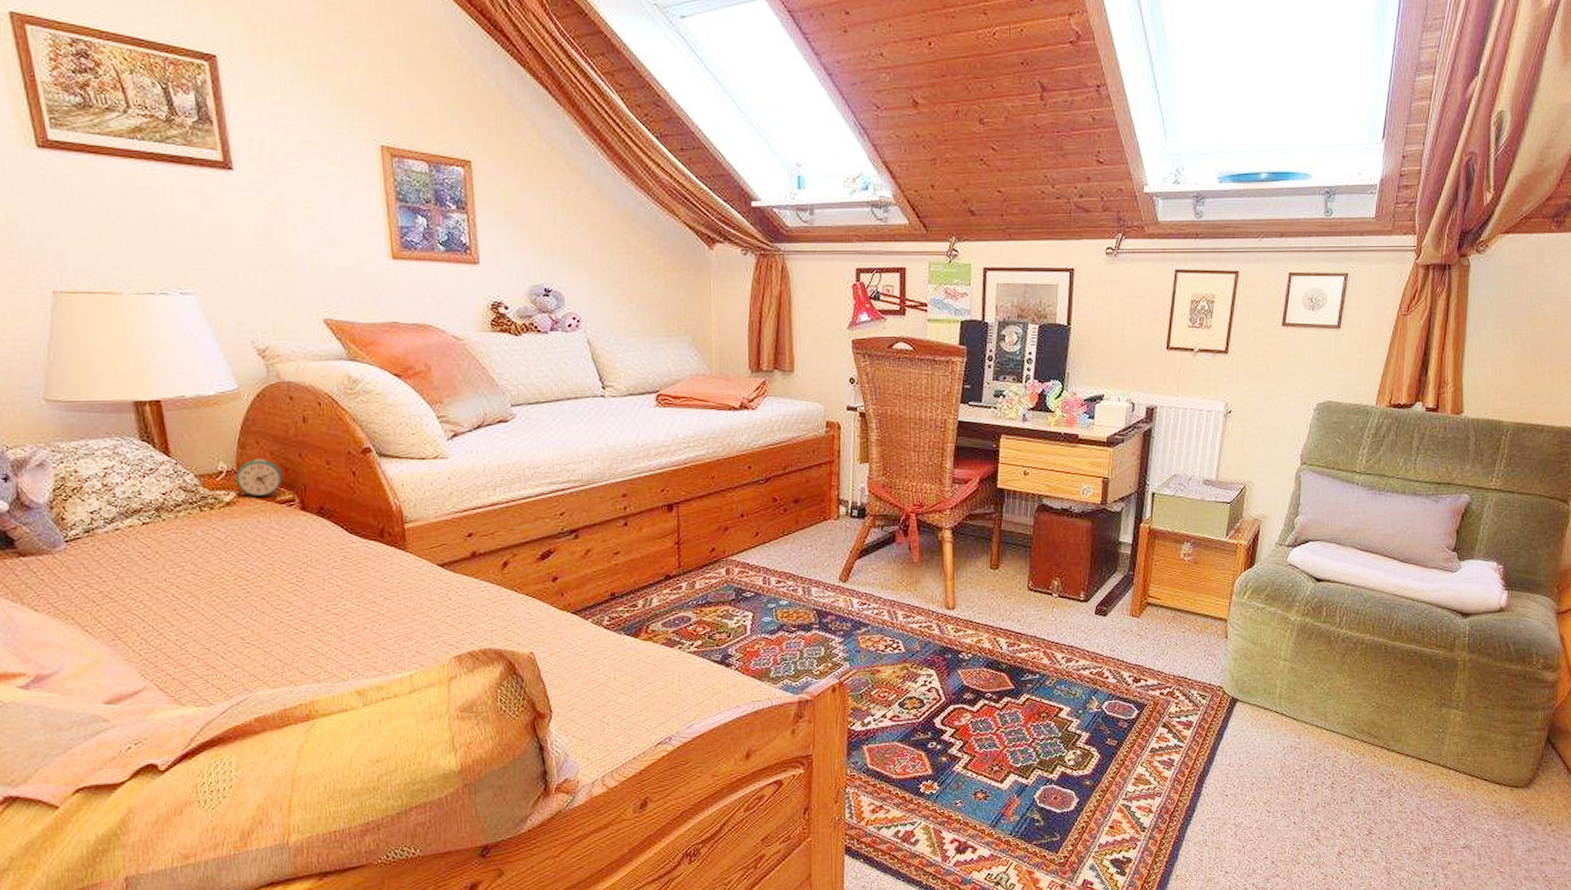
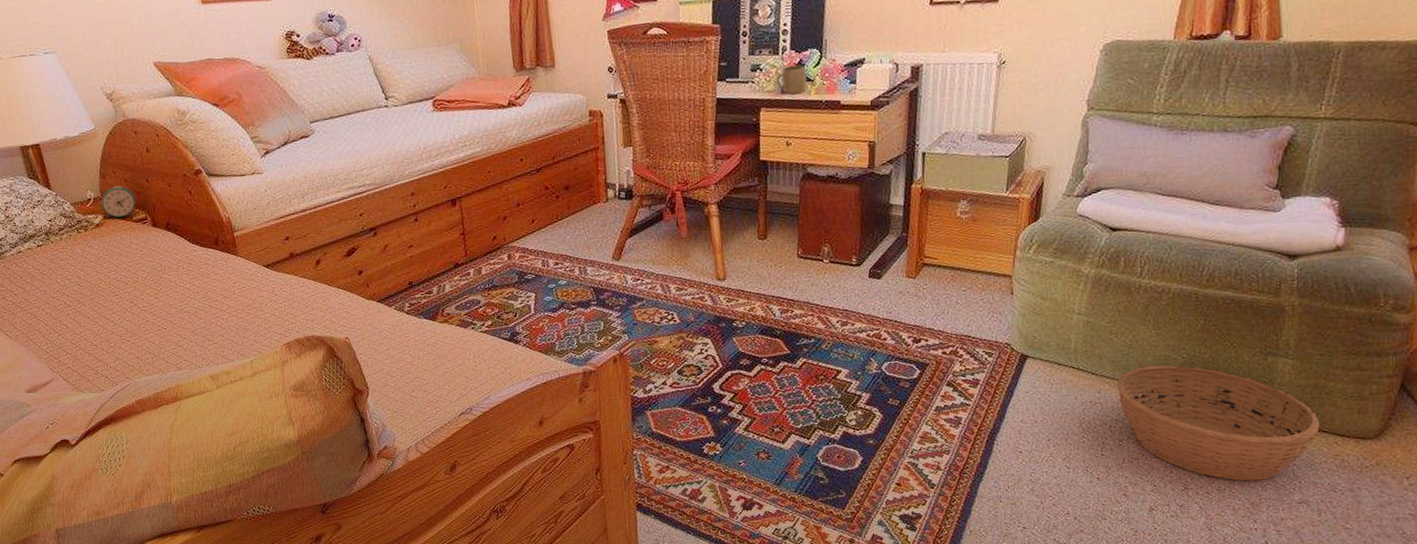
mug: none [1019,395,1048,424] -> present [777,64,807,95]
basket: none [1315,713,1482,827] -> present [1117,365,1320,481]

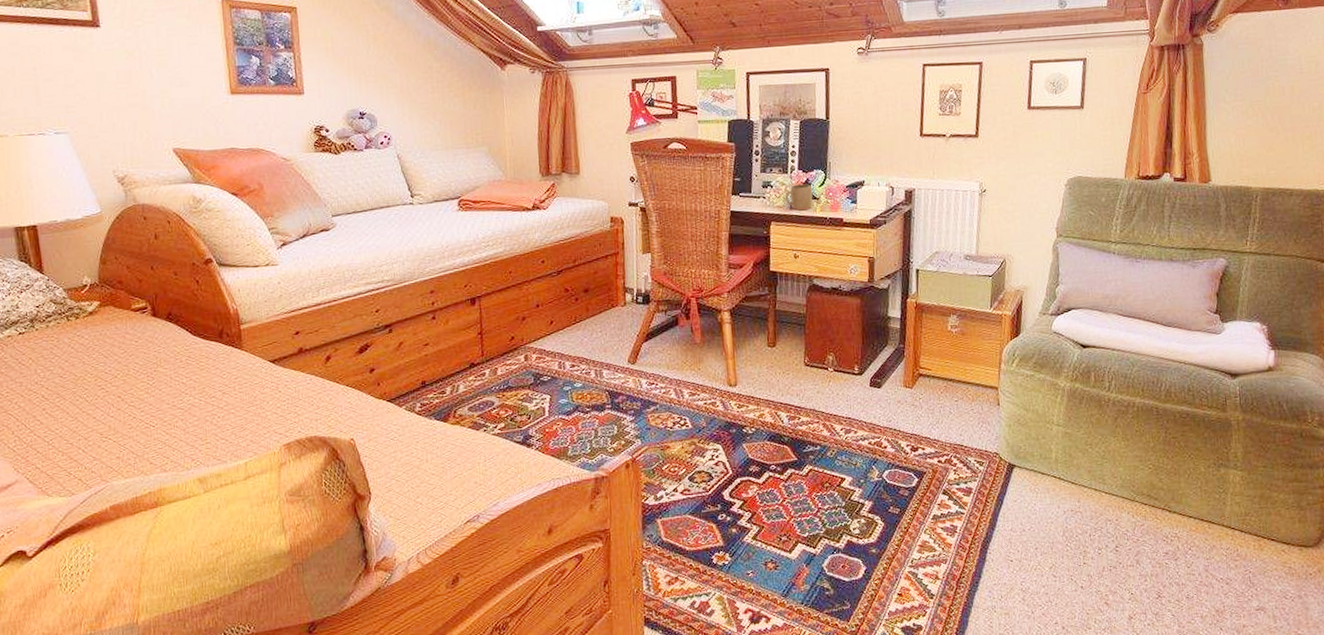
alarm clock: present [101,185,136,219] -> none [98,271,137,307]
basket: present [1117,365,1320,481] -> none [1094,475,1269,589]

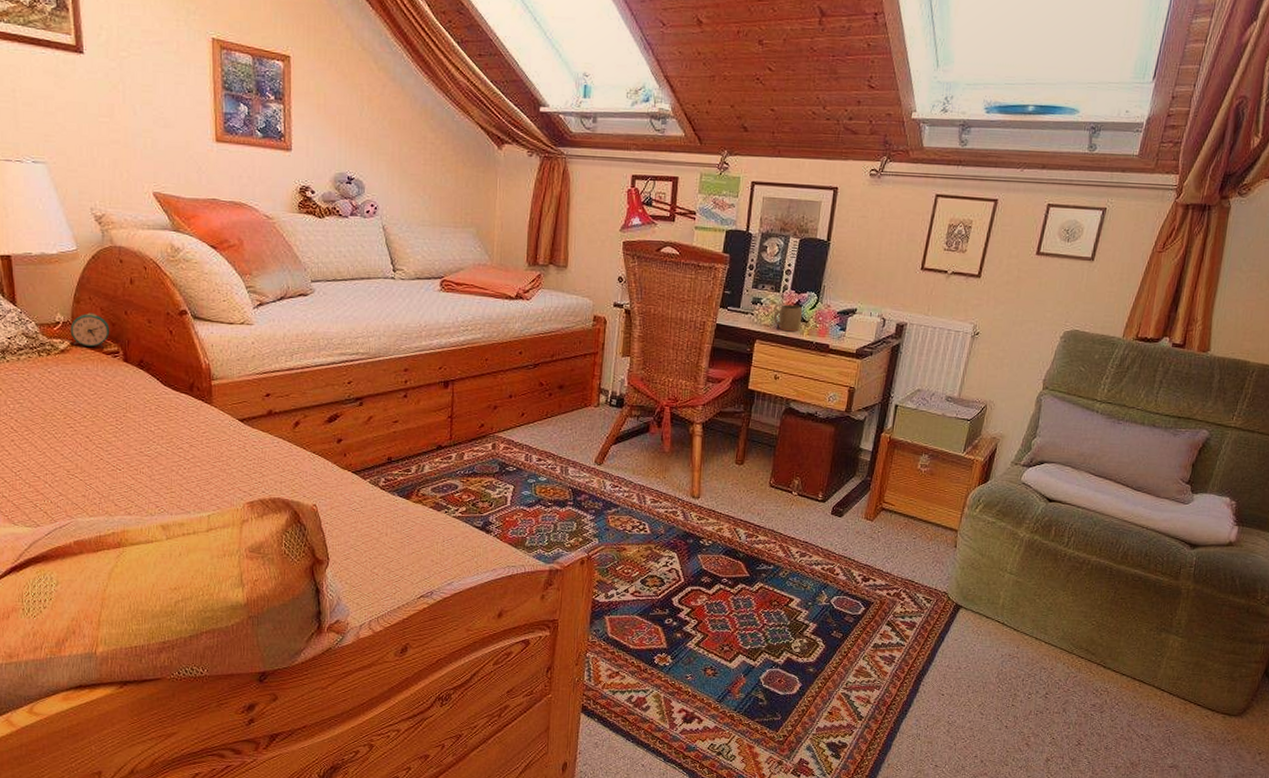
alarm clock: none [98,271,137,307] -> present [70,312,110,348]

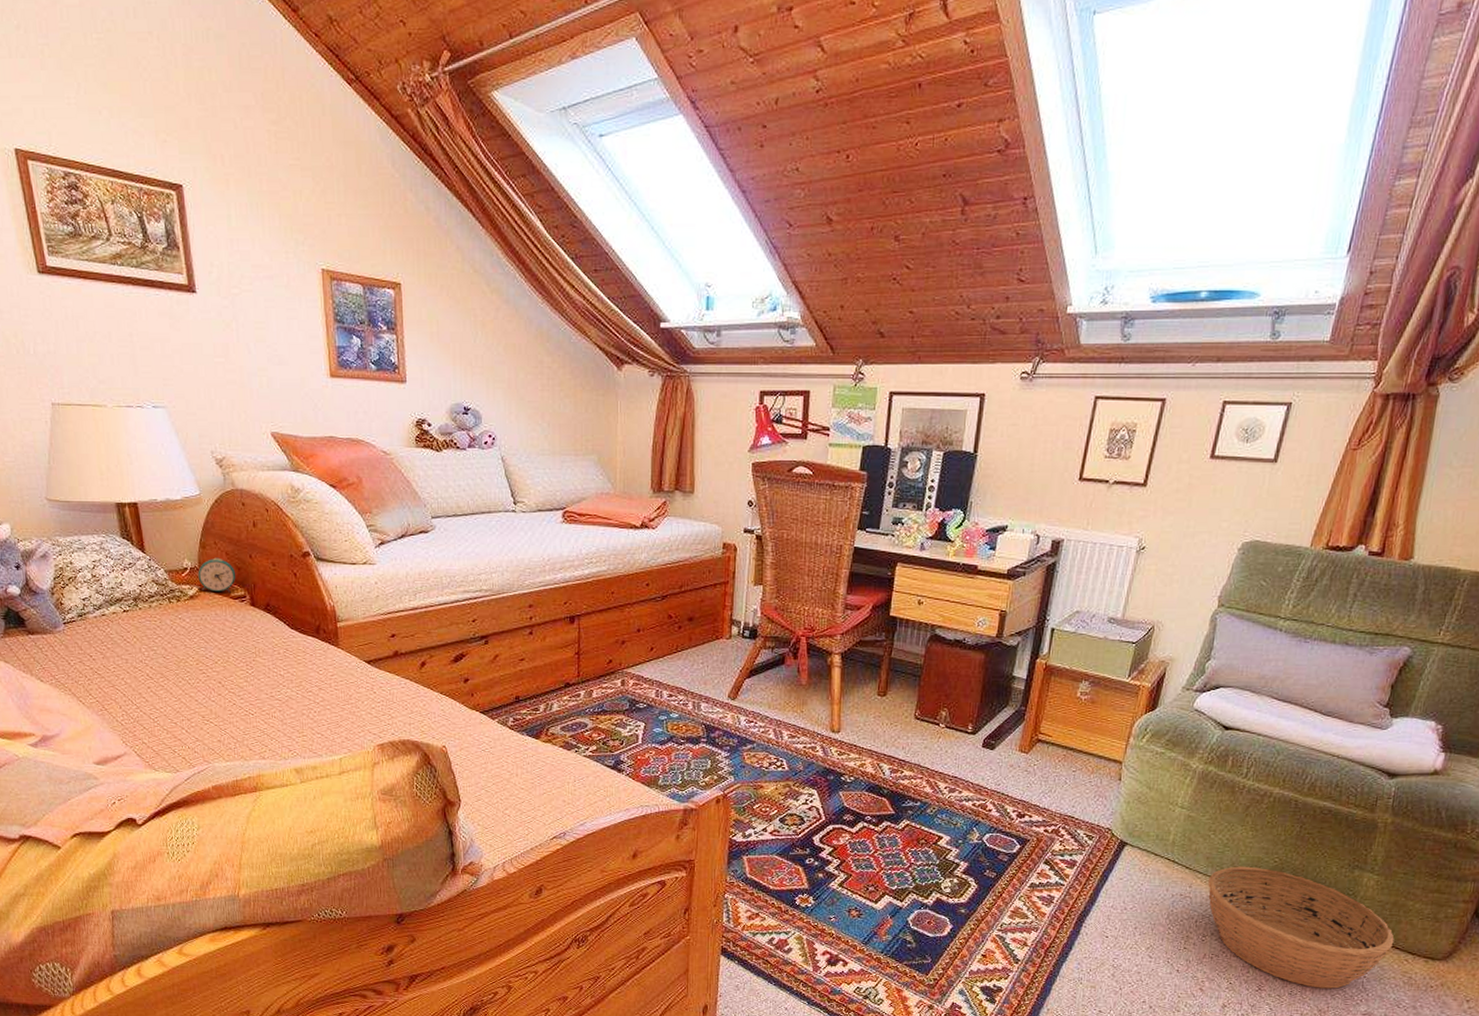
mug: present [774,304,803,332] -> none [917,524,948,553]
basket: none [1033,628,1197,743] -> present [1208,866,1395,989]

